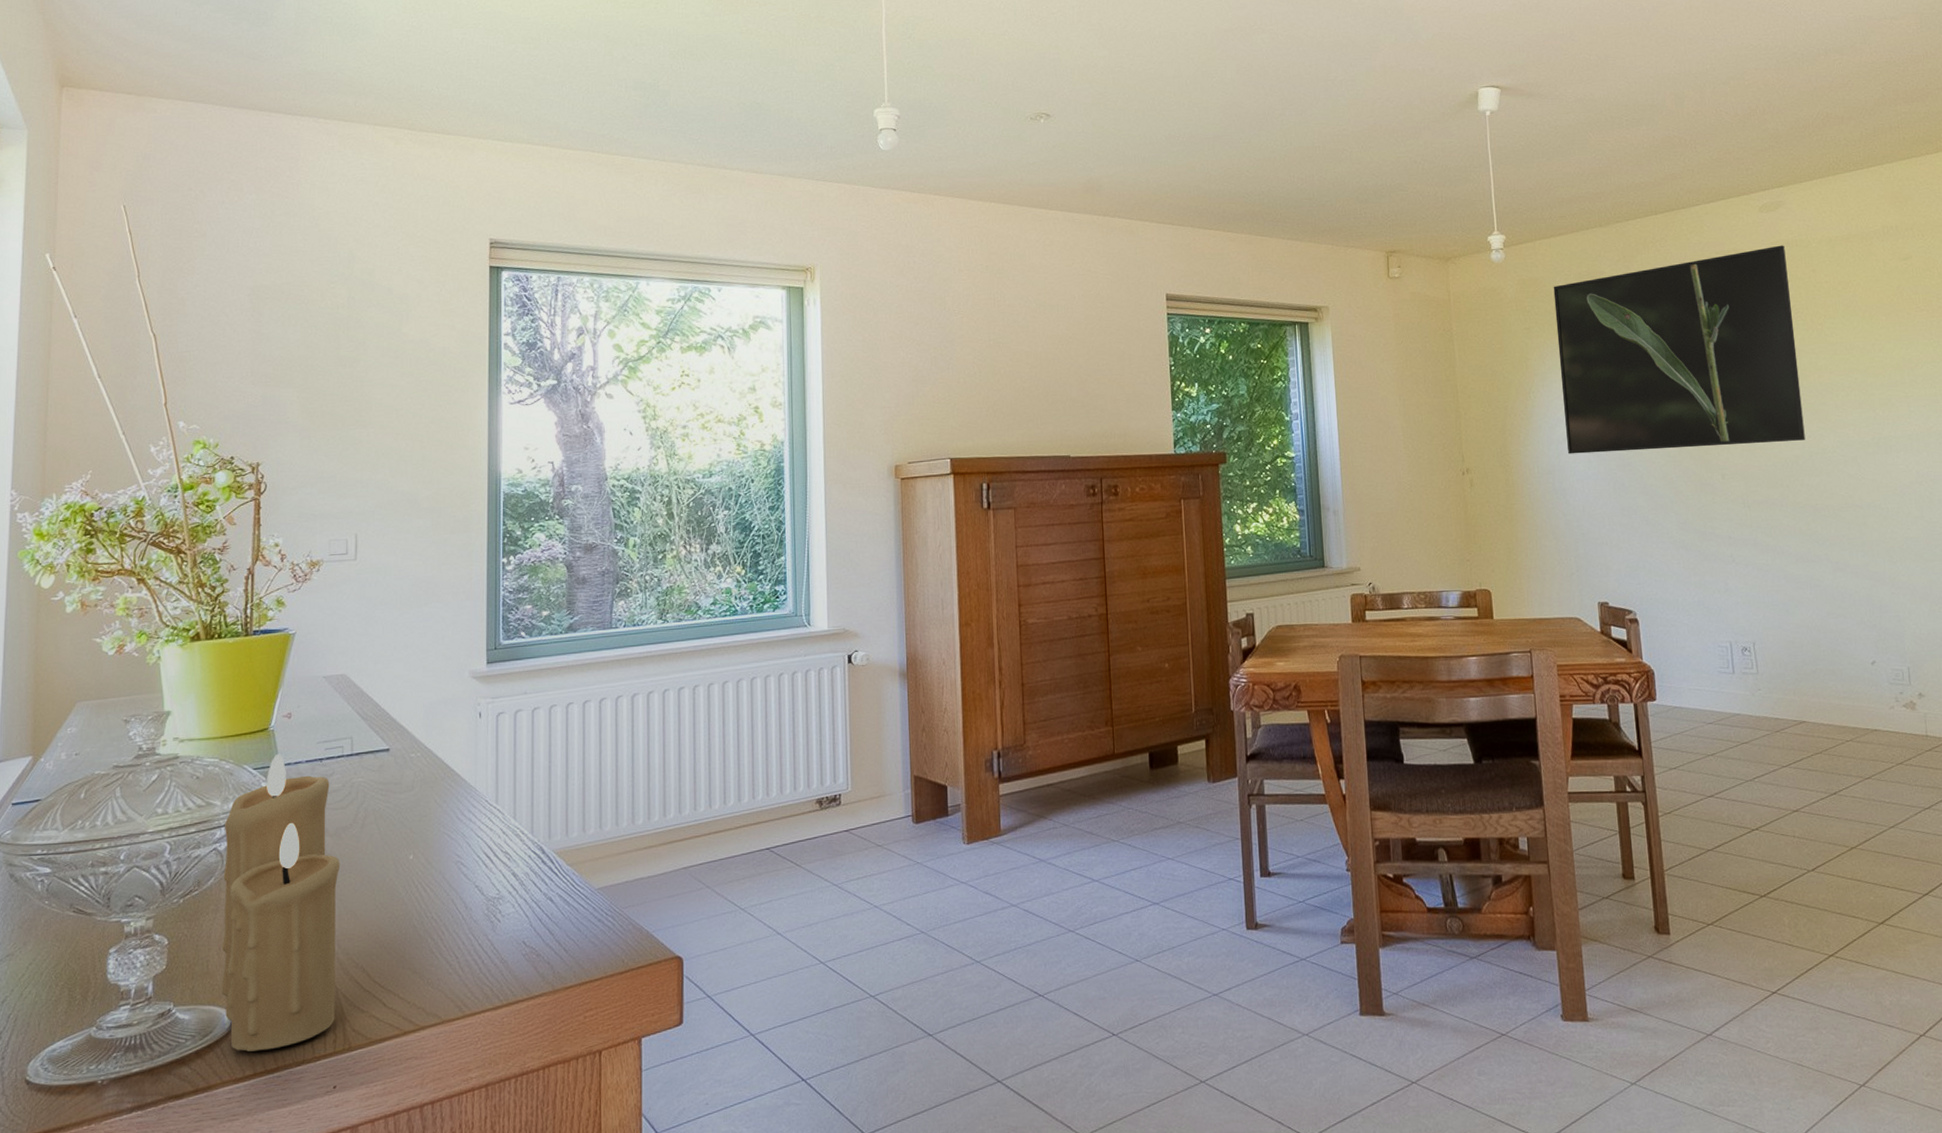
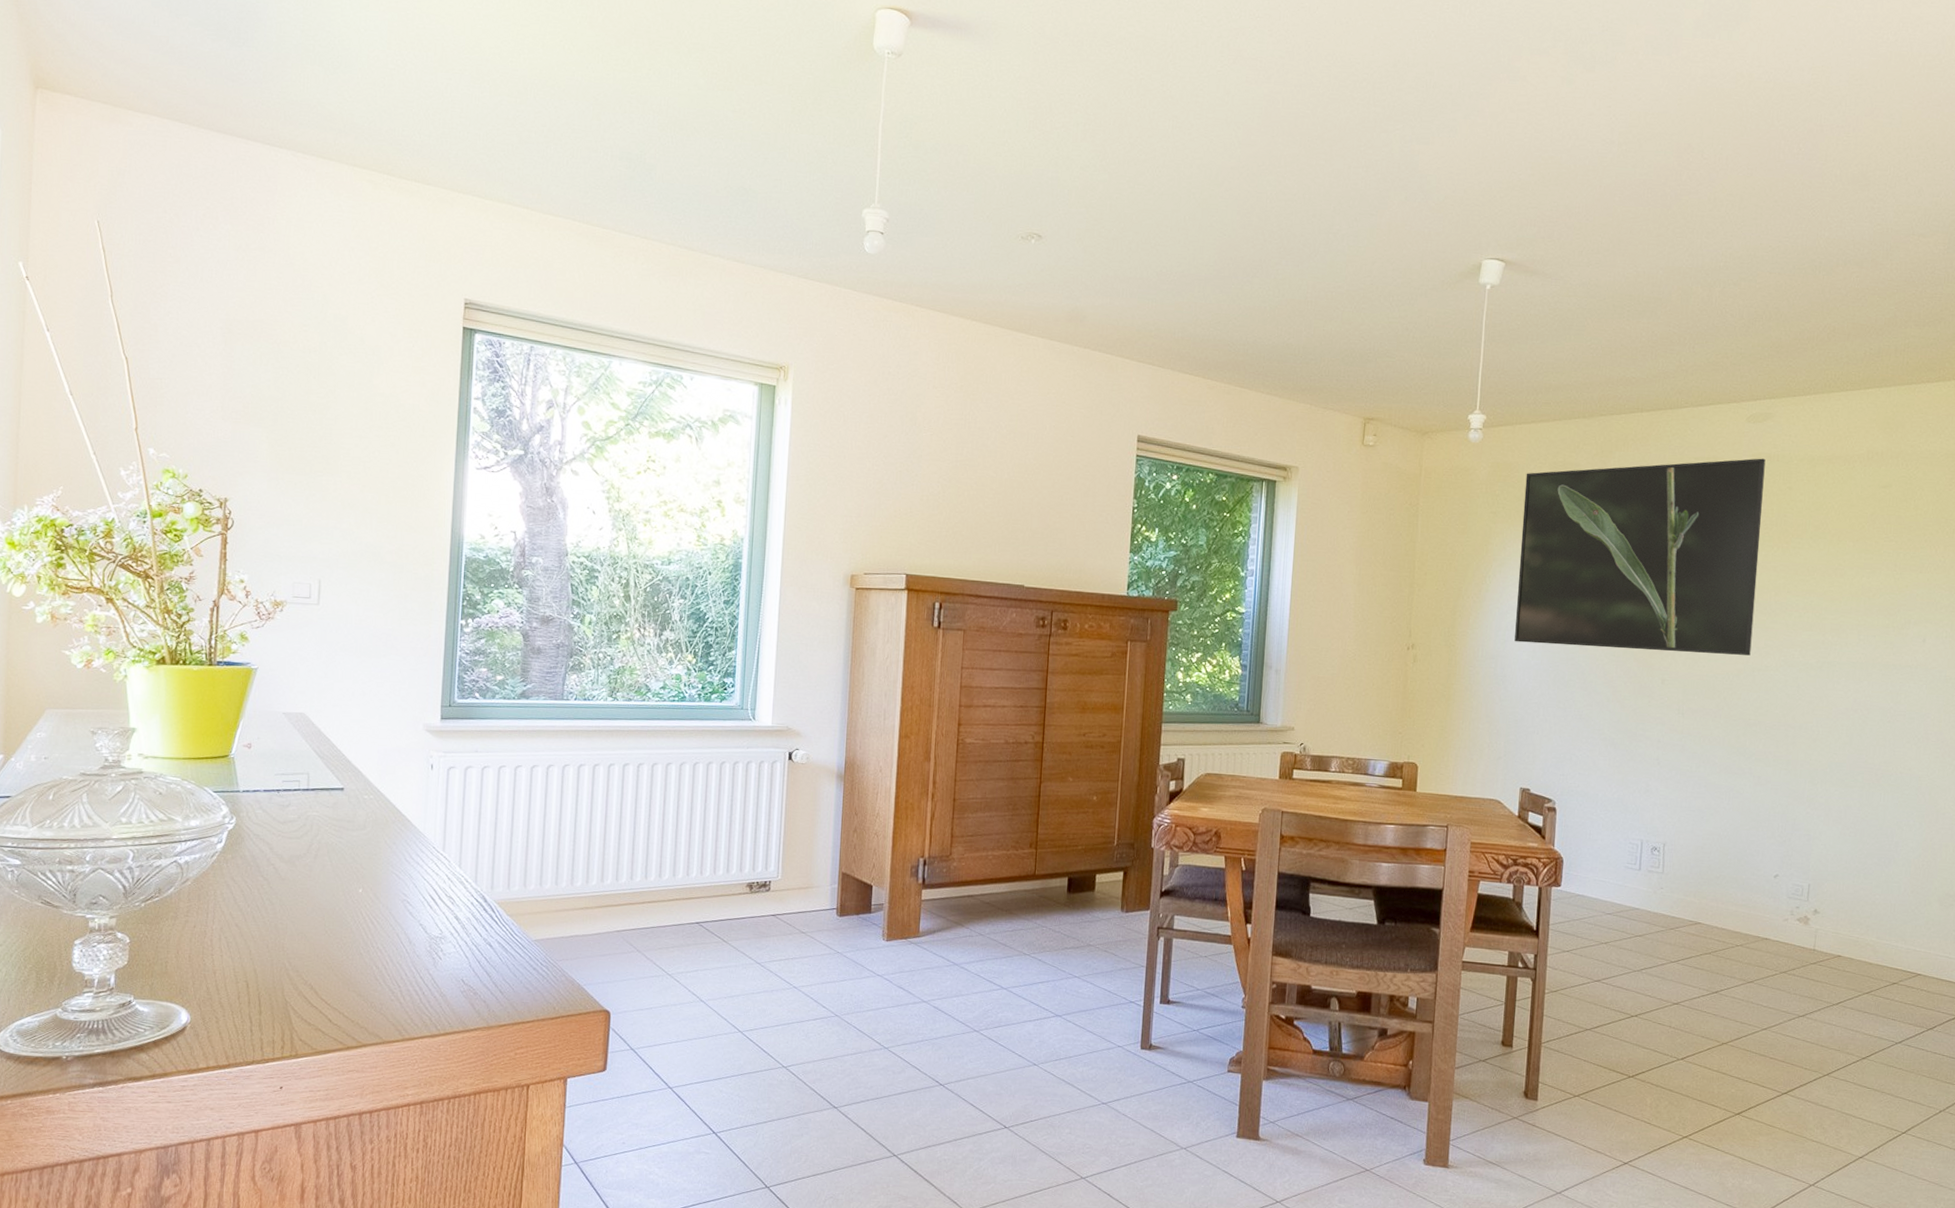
candle: present [221,753,340,1052] -> none [178,780,294,1048]

